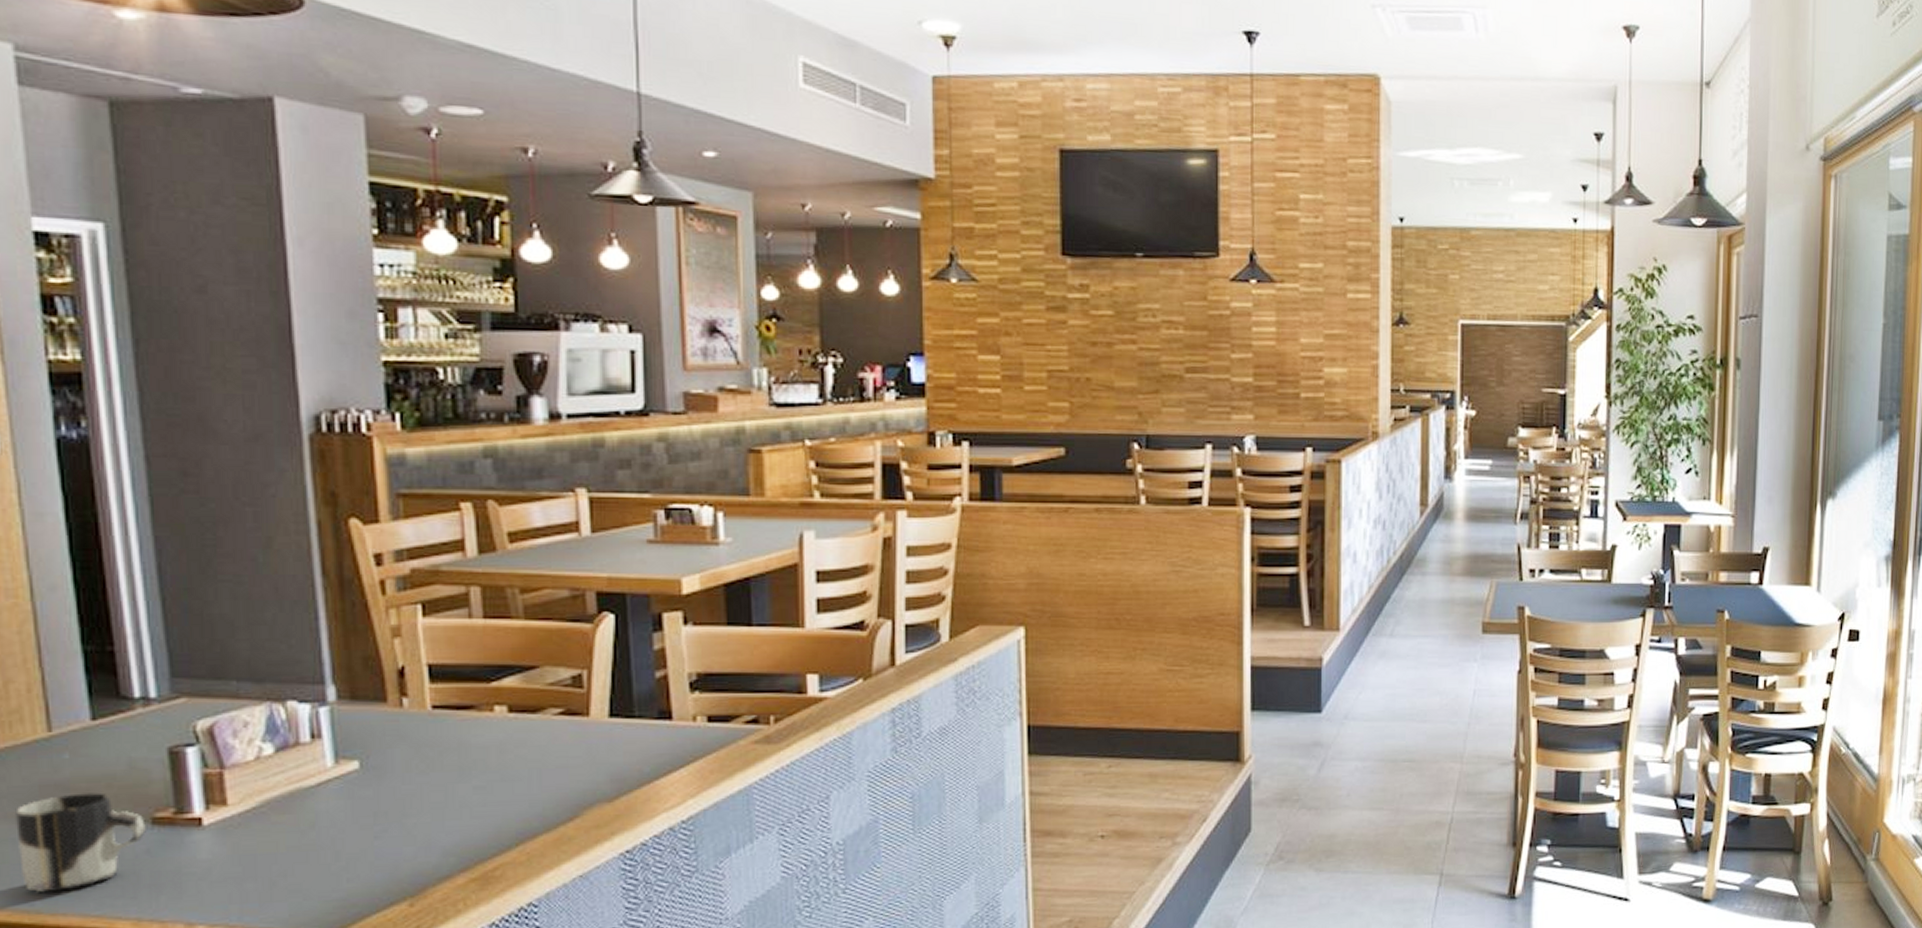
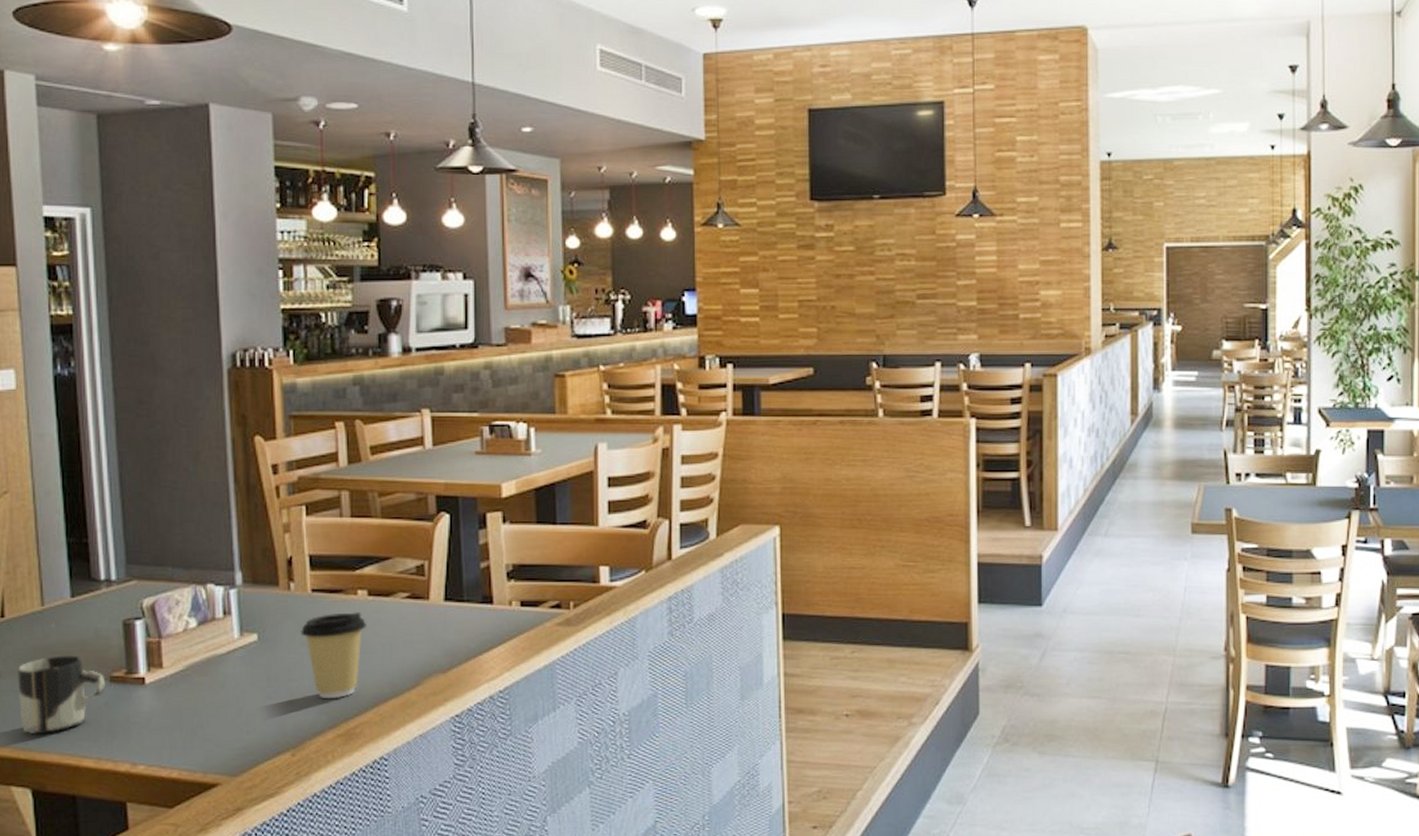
coffee cup: none [418,732,507,836] -> present [301,612,366,698]

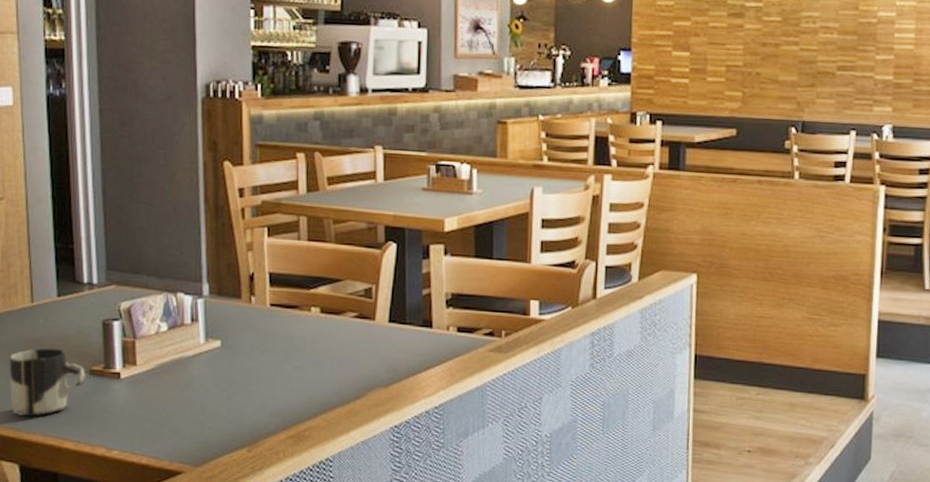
coffee cup: present [301,612,366,698] -> none [259,327,318,403]

